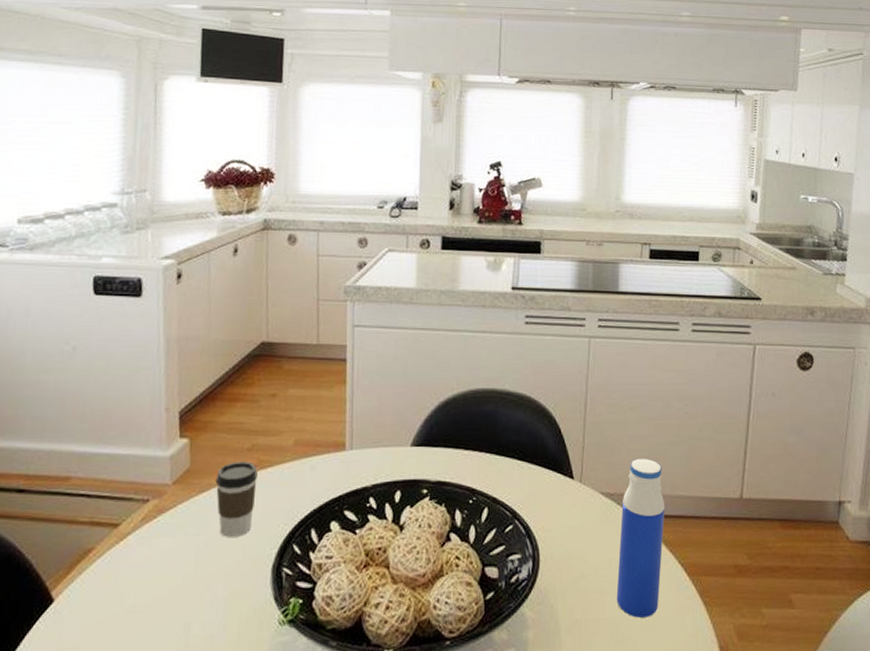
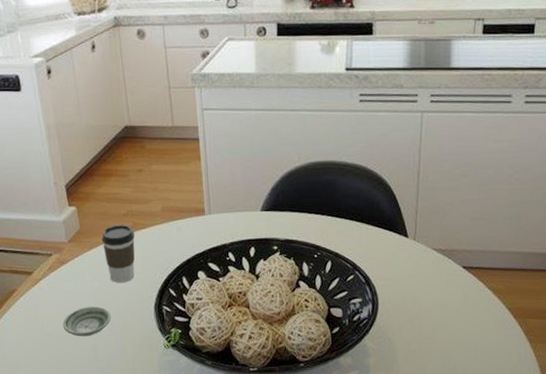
saucer: none [149,570,215,612] -> present [63,306,111,337]
water bottle: present [616,458,666,618] -> none [448,219,494,350]

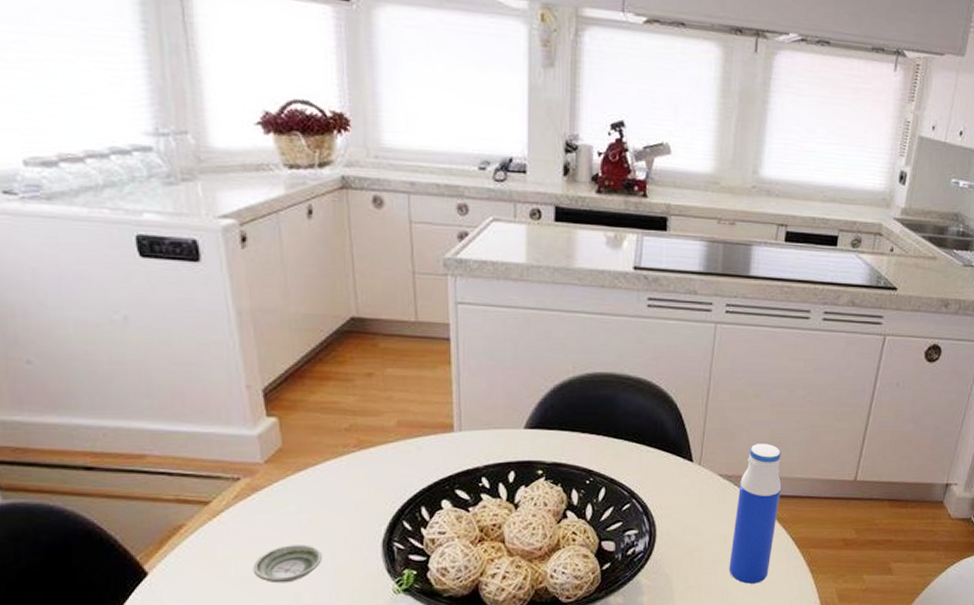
coffee cup: present [101,224,135,283] -> none [312,441,359,514]
water bottle: none [448,219,494,350] -> present [729,443,782,584]

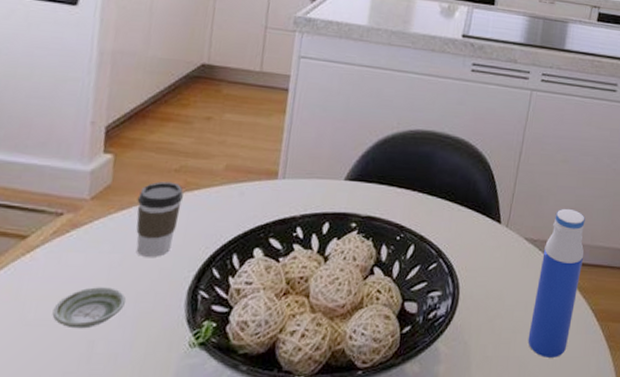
coffee cup: none [312,441,359,514] -> present [136,181,184,257]

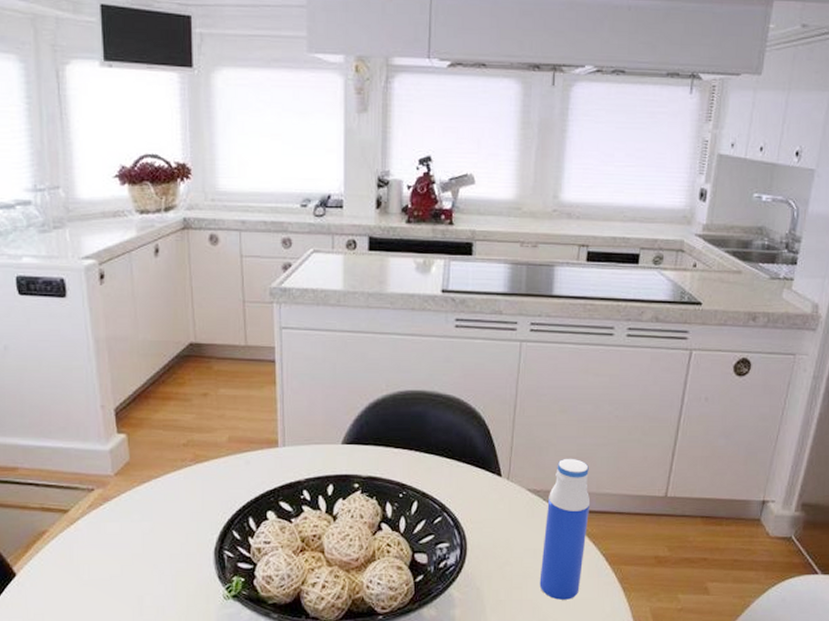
saucer: present [52,287,126,329] -> none [103,551,162,587]
coffee cup: present [136,181,184,257] -> none [155,456,195,523]

